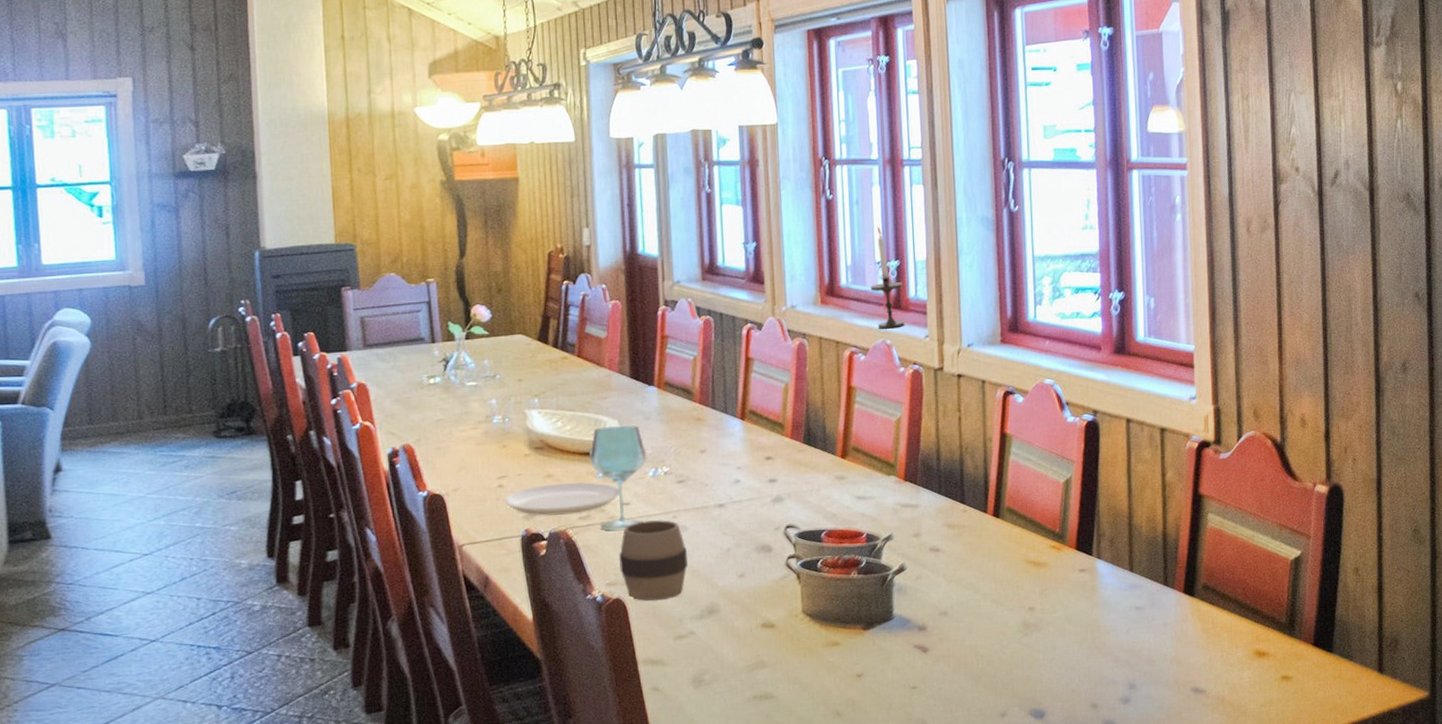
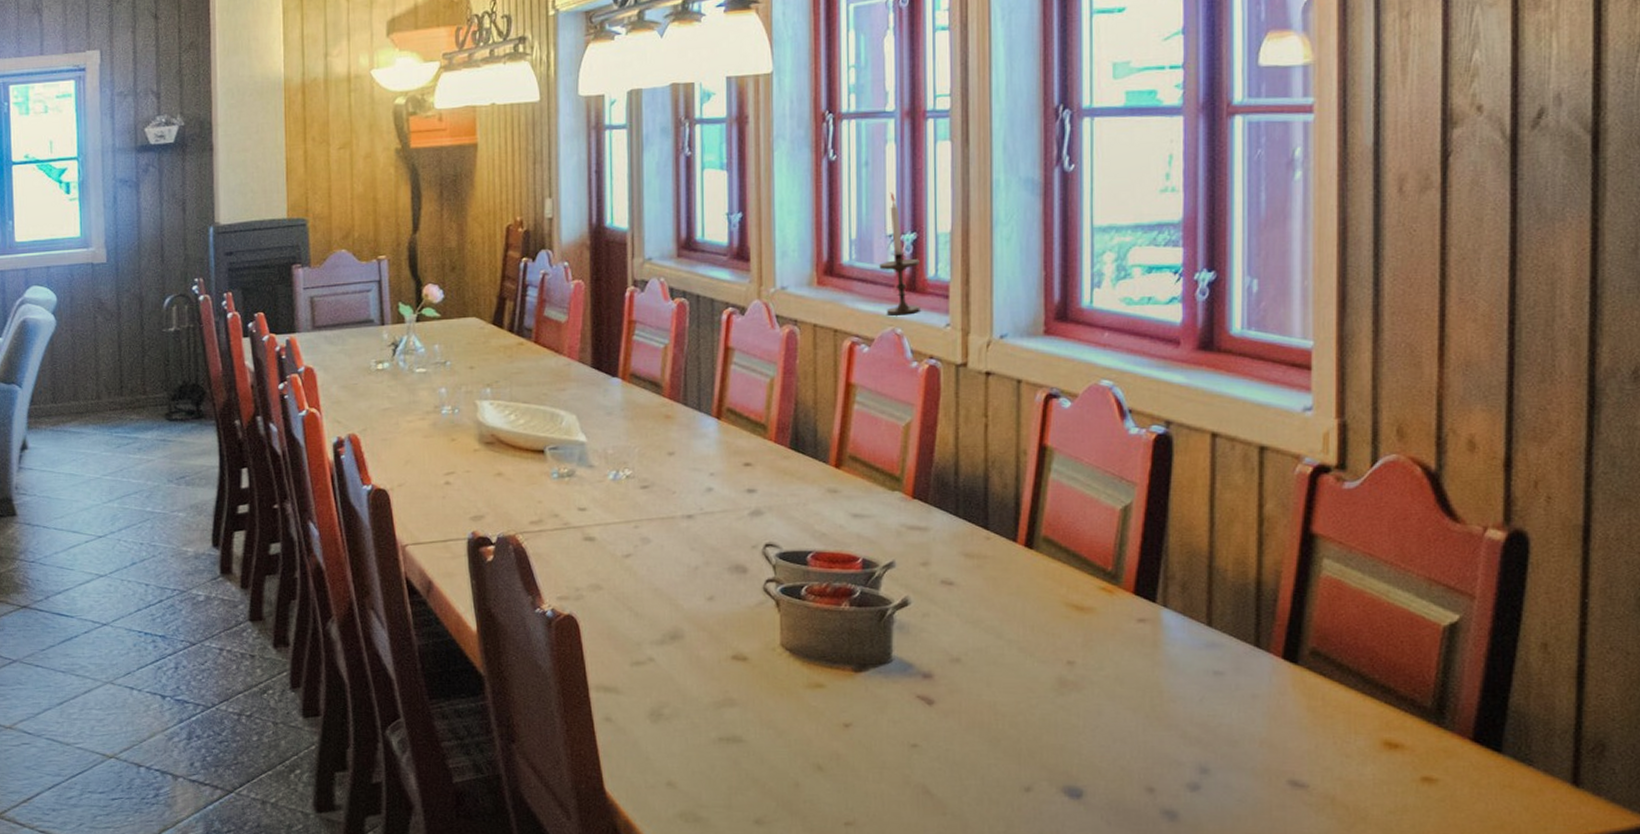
plate: present [505,482,619,516] -> none [451,482,575,518]
wine glass: present [589,425,647,530] -> none [544,422,607,538]
cup: present [618,520,688,601] -> none [571,530,649,619]

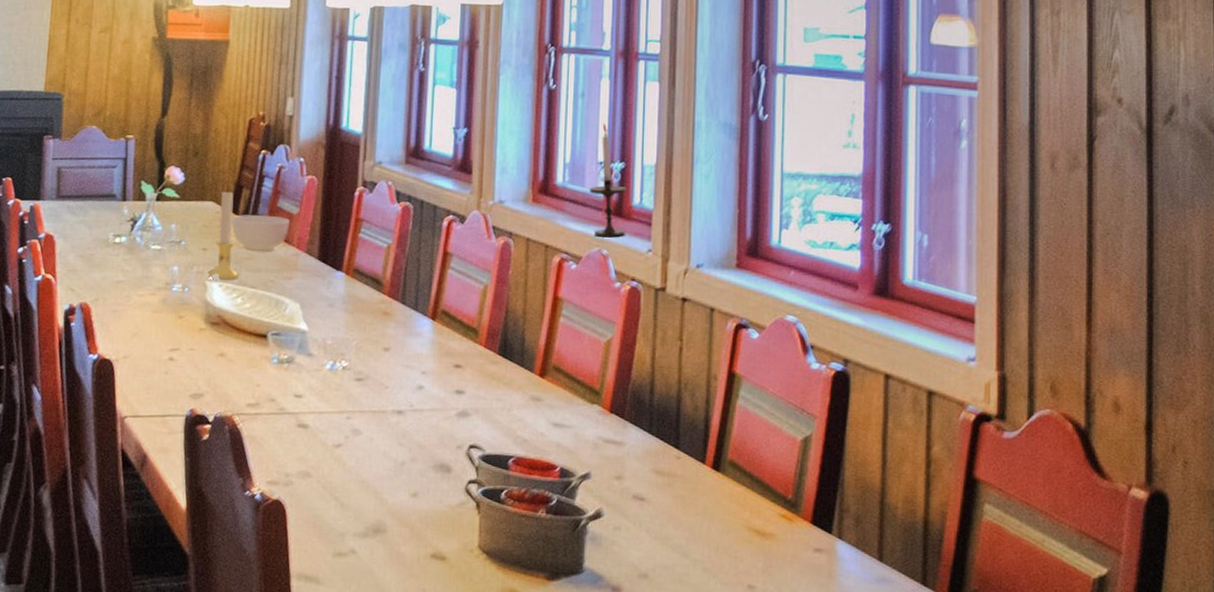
candle holder: none [477,303,511,398] -> present [208,190,240,281]
bowl: none [496,326,559,366] -> present [231,214,291,252]

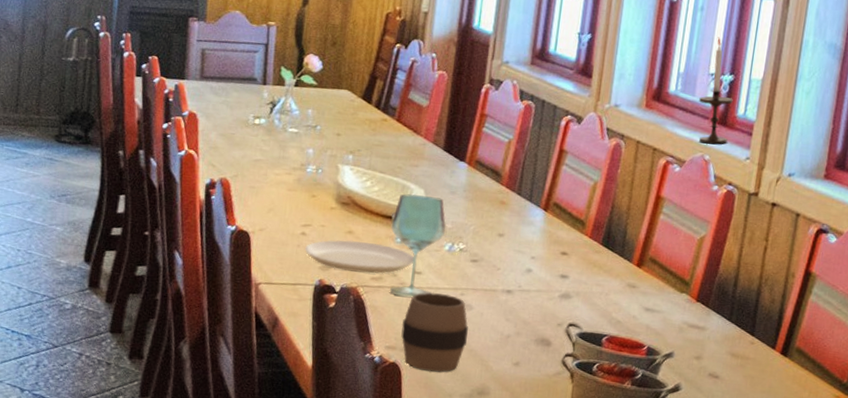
plate: none [173,363,293,399] -> present [305,239,414,273]
candle holder: present [208,190,240,281] -> none [340,80,370,165]
bowl: present [231,214,291,252] -> none [364,104,420,140]
wine glass: none [265,309,326,424] -> present [389,194,447,297]
cup: none [283,418,357,509] -> present [401,292,468,372]

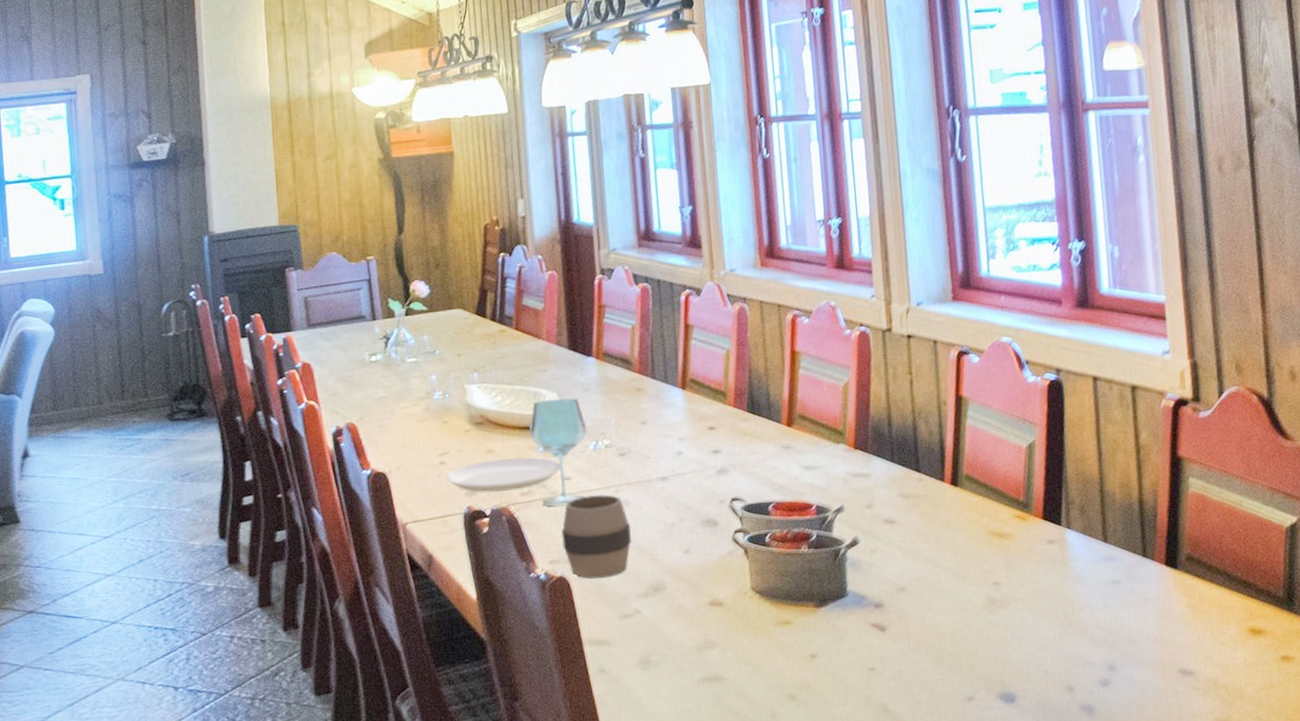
candlestick: present [699,37,733,145] -> none [812,184,849,290]

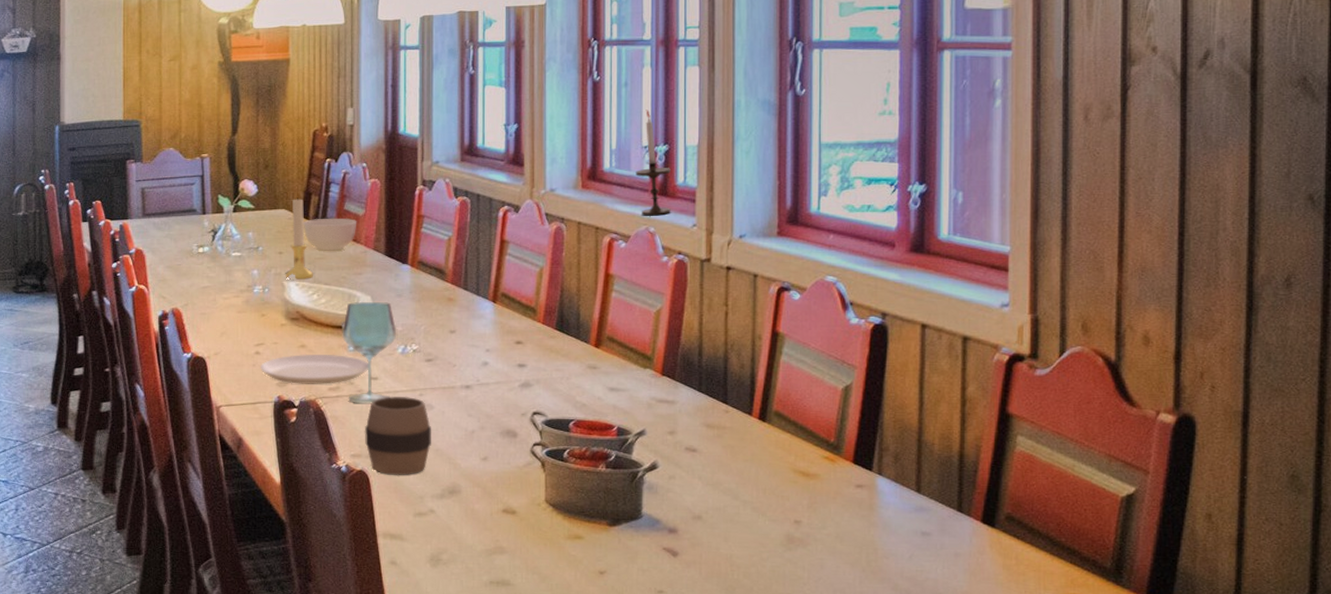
candle holder: none [465,296,496,383] -> present [285,198,314,280]
bowl: none [480,314,537,351] -> present [303,218,357,252]
candlestick: none [812,184,849,290] -> present [636,109,671,216]

